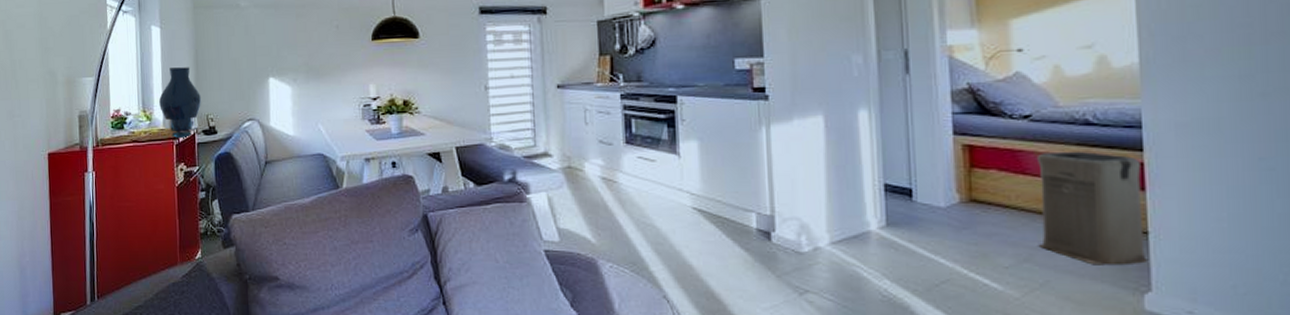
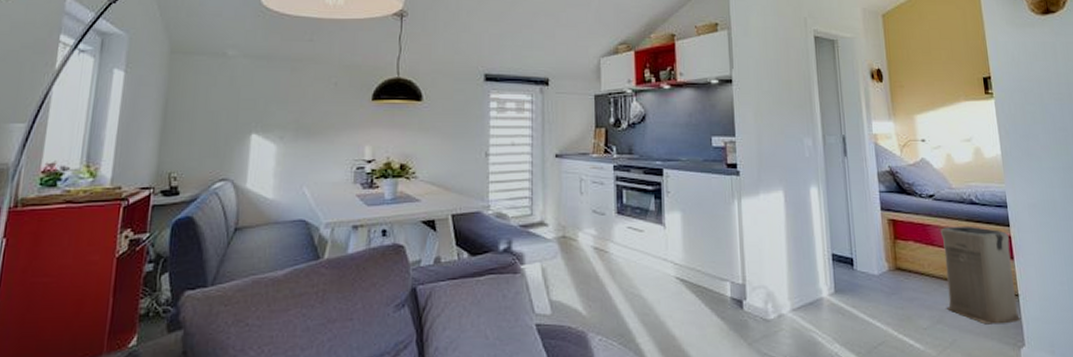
vase: present [159,67,202,138] -> none [109,118,166,199]

